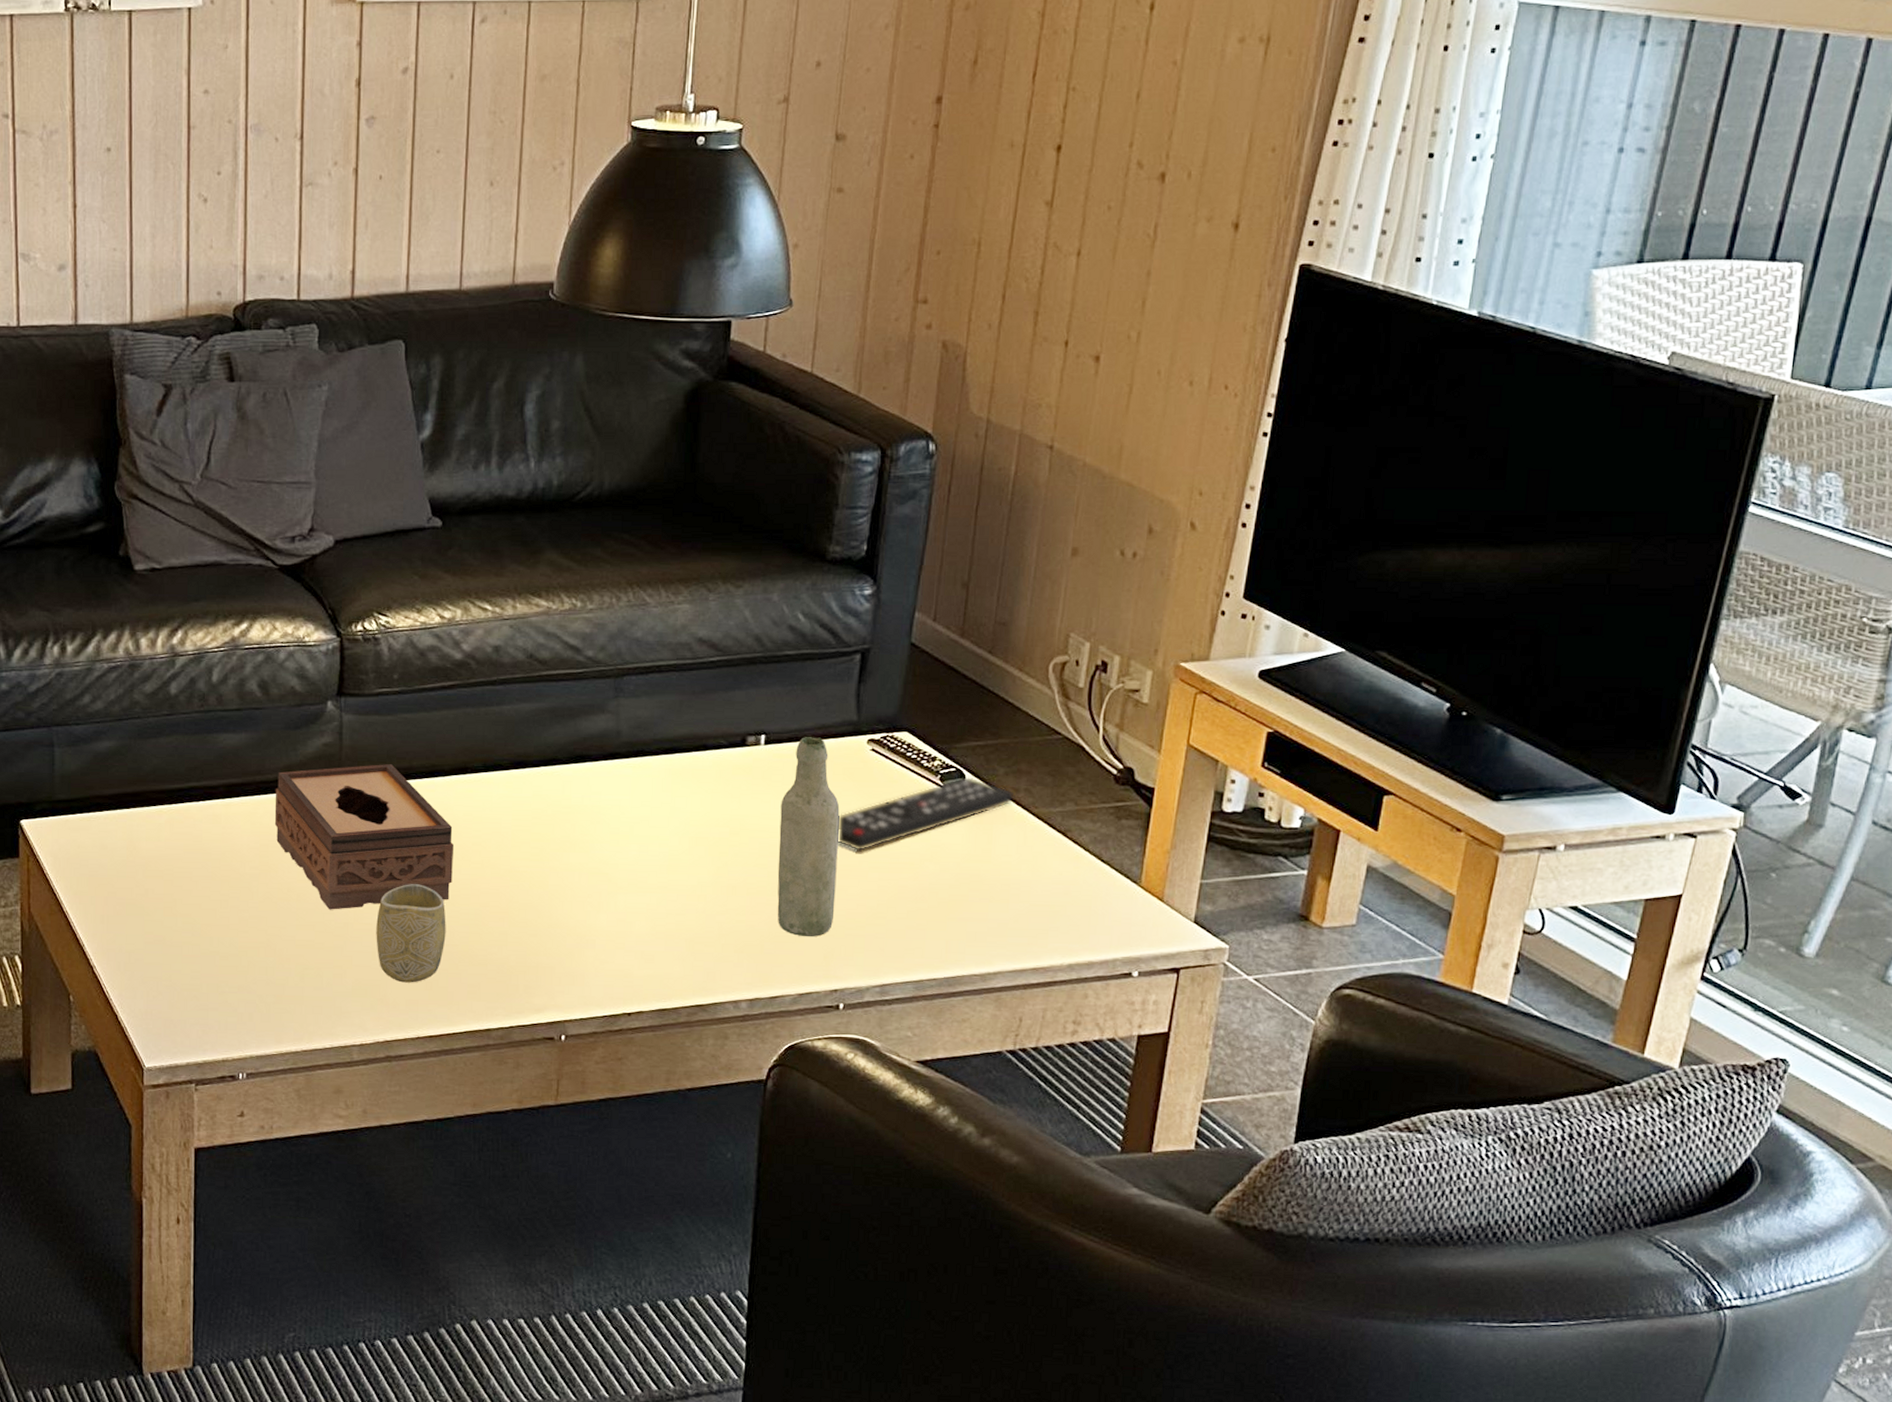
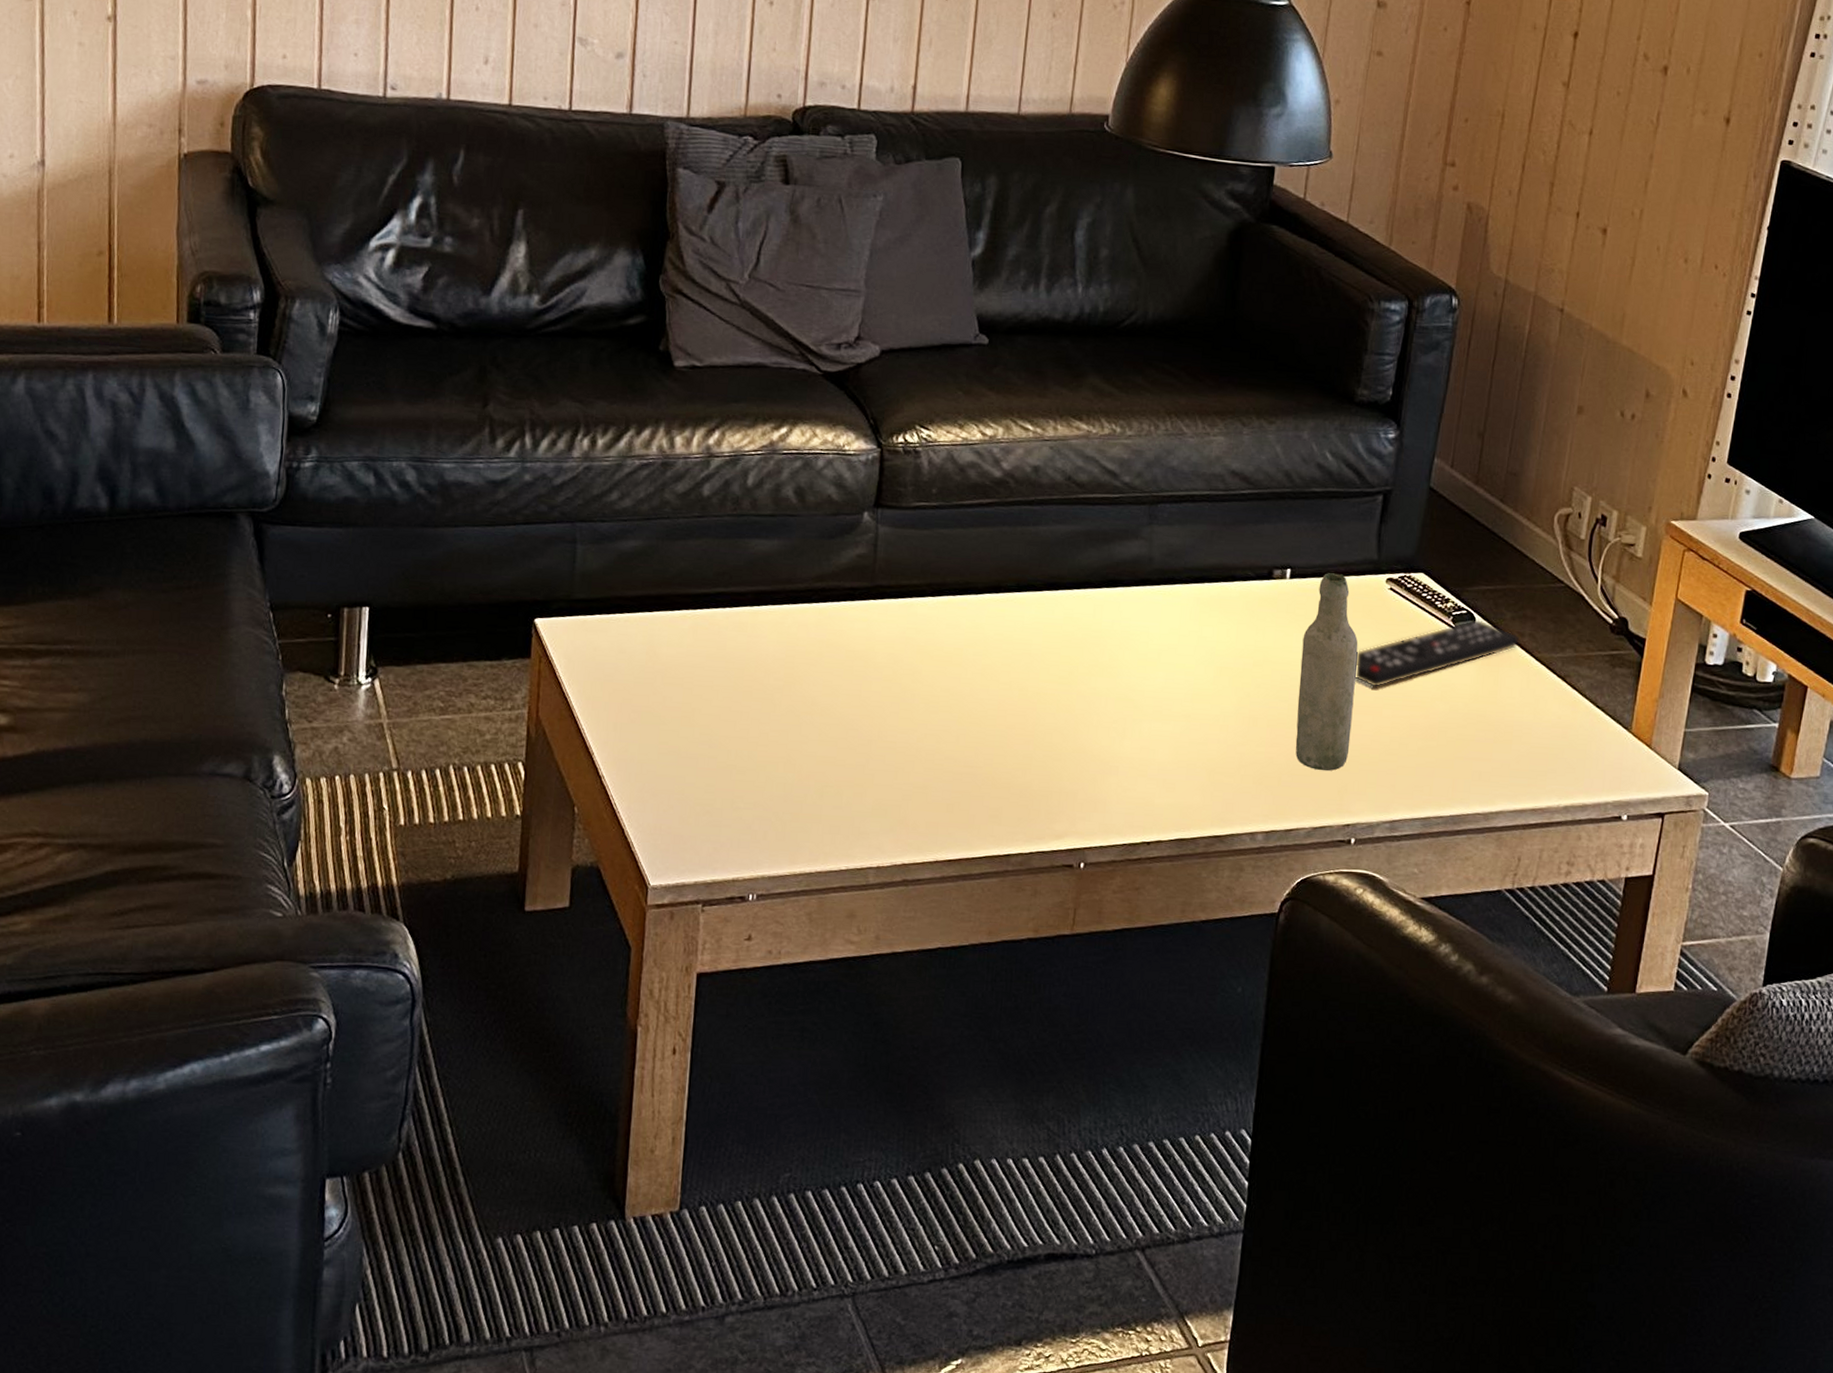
tissue box: present [274,764,454,910] -> none [802,578,983,727]
cup: present [376,884,446,983] -> none [899,702,971,805]

